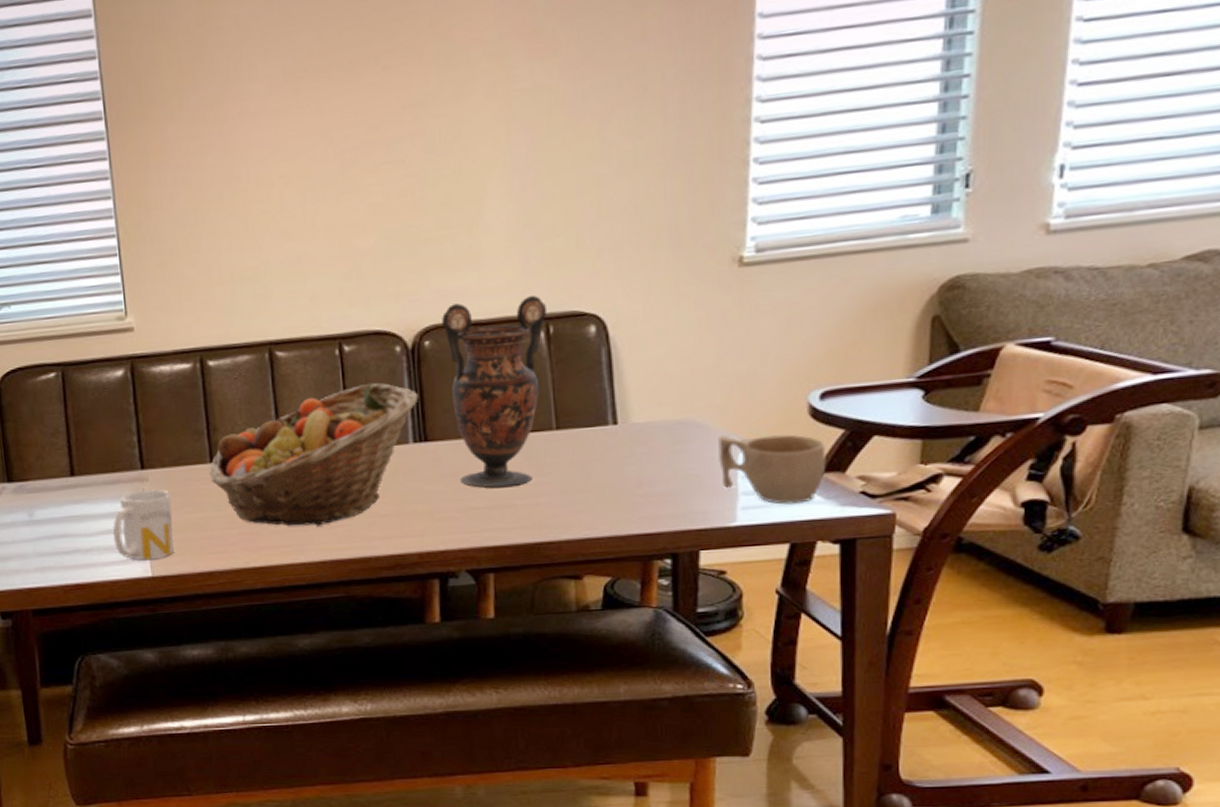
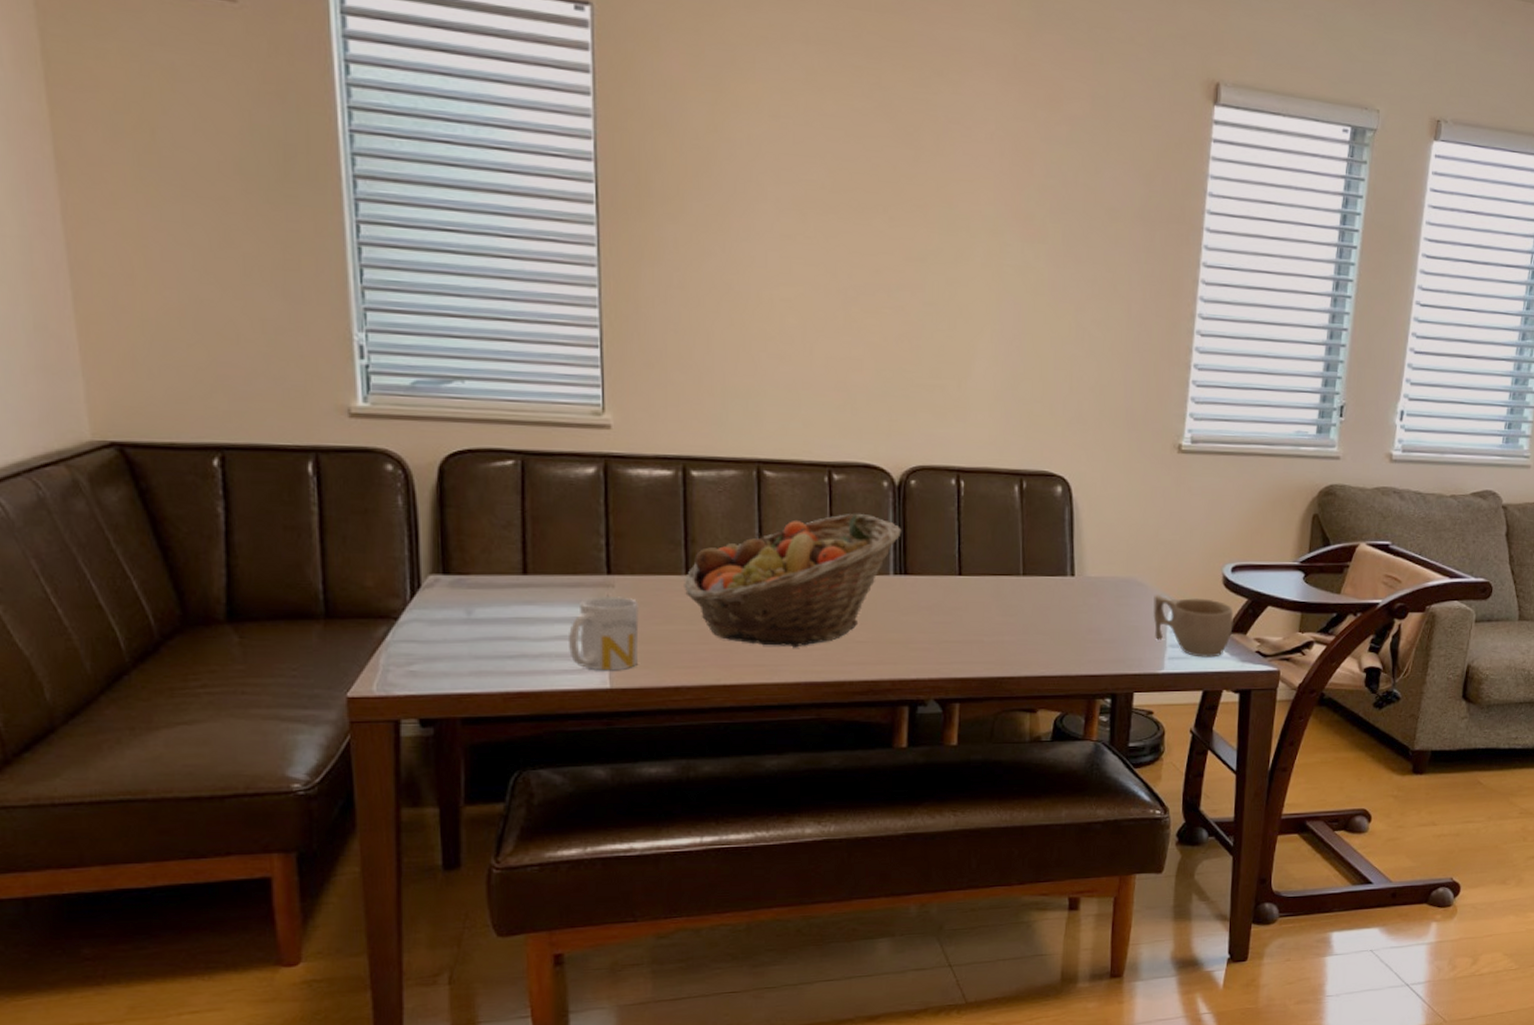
vase: present [442,296,548,489] -> none [928,449,1022,625]

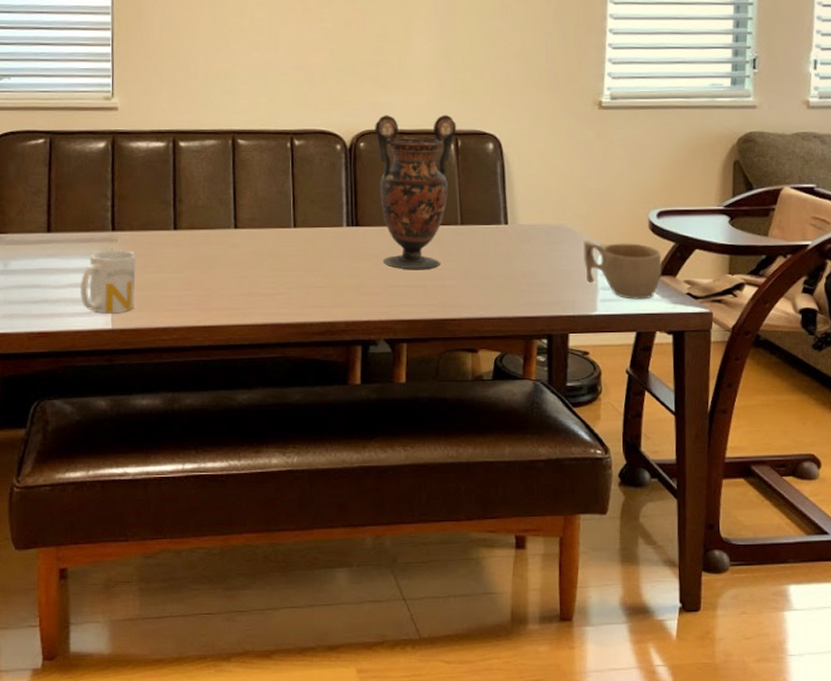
fruit basket: present [684,513,902,648] -> none [172,173,353,293]
vase: none [928,449,1022,625] -> present [375,115,457,270]

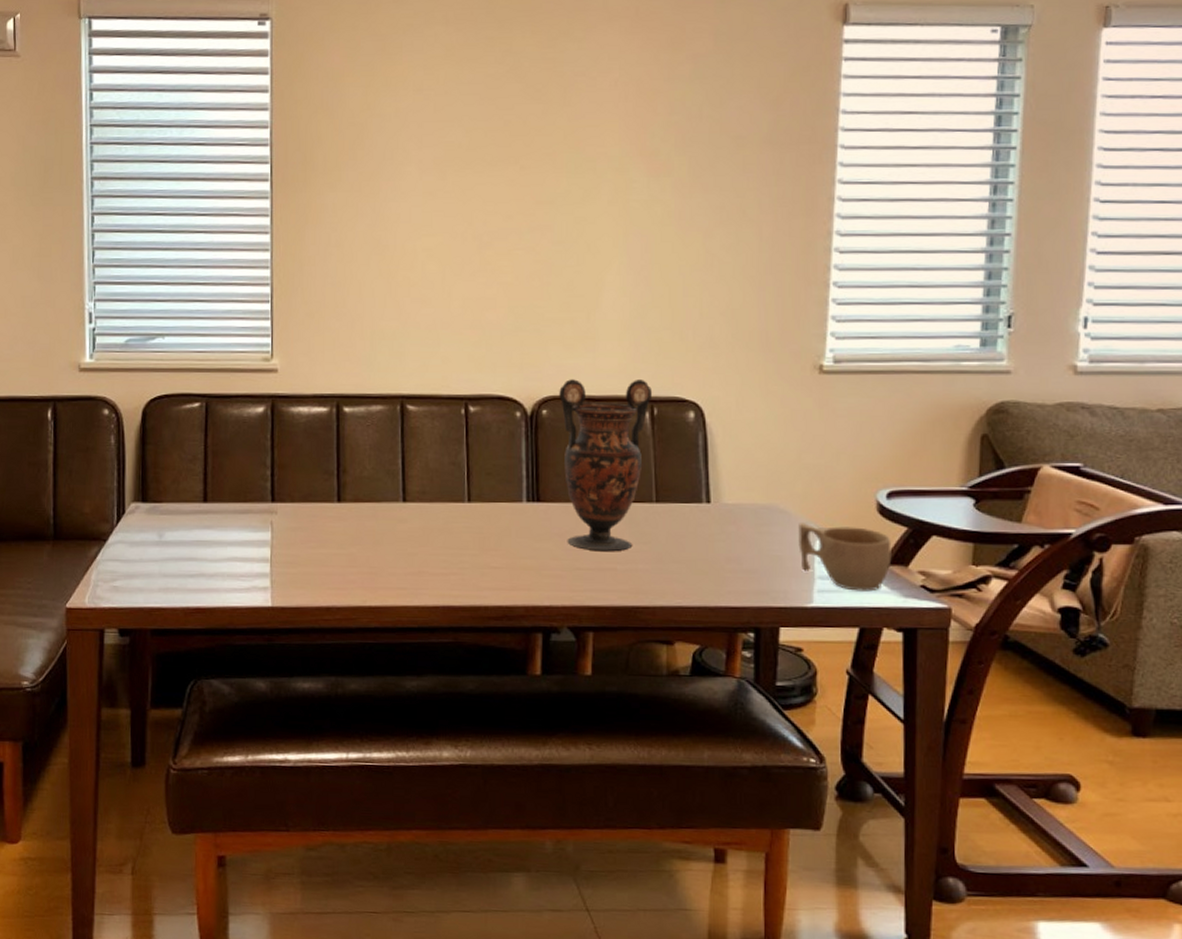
mug: present [81,248,136,314] -> none [239,521,297,591]

